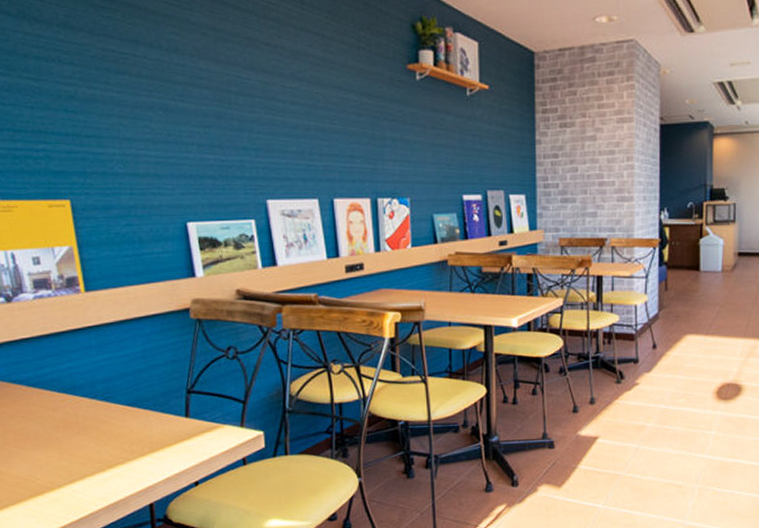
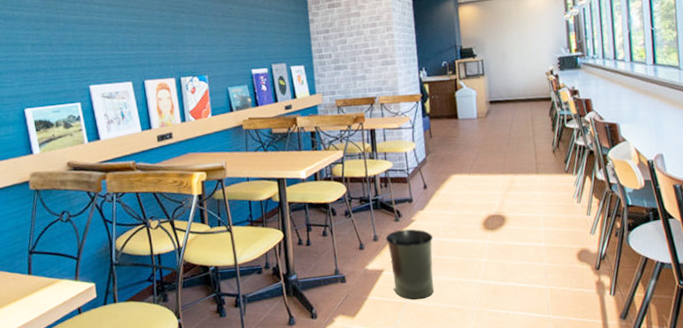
waste bin: none [604,393,658,472] -> present [385,229,435,300]

